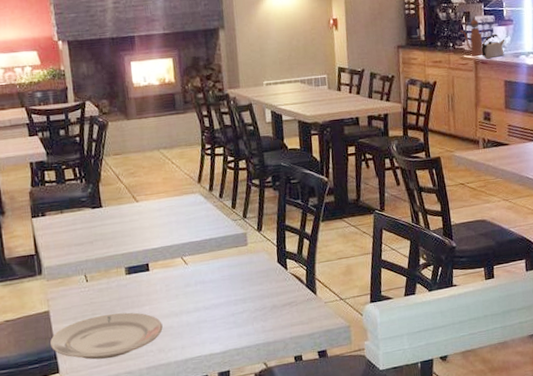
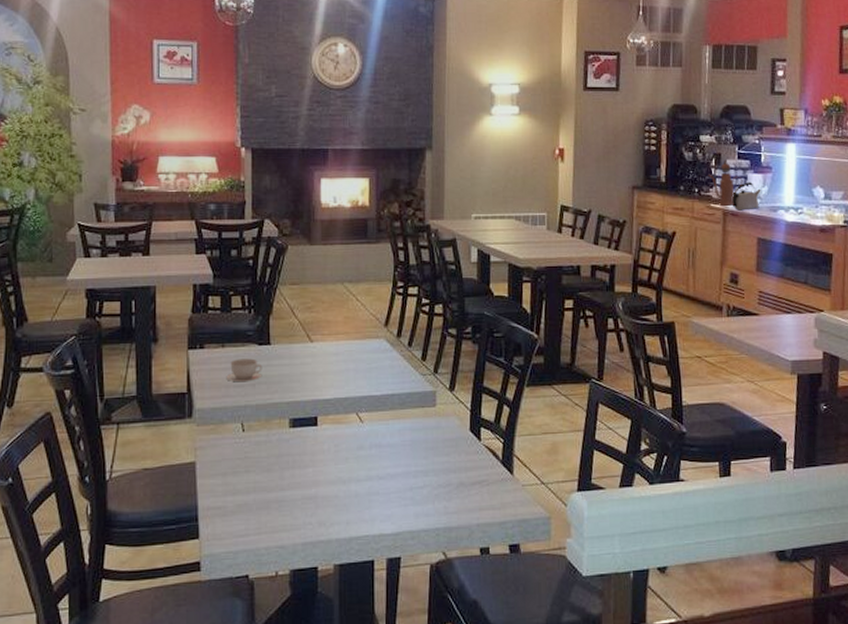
plate: present [49,312,163,360] -> none [191,472,326,527]
teacup: none [67,220,98,242] -> present [226,358,263,383]

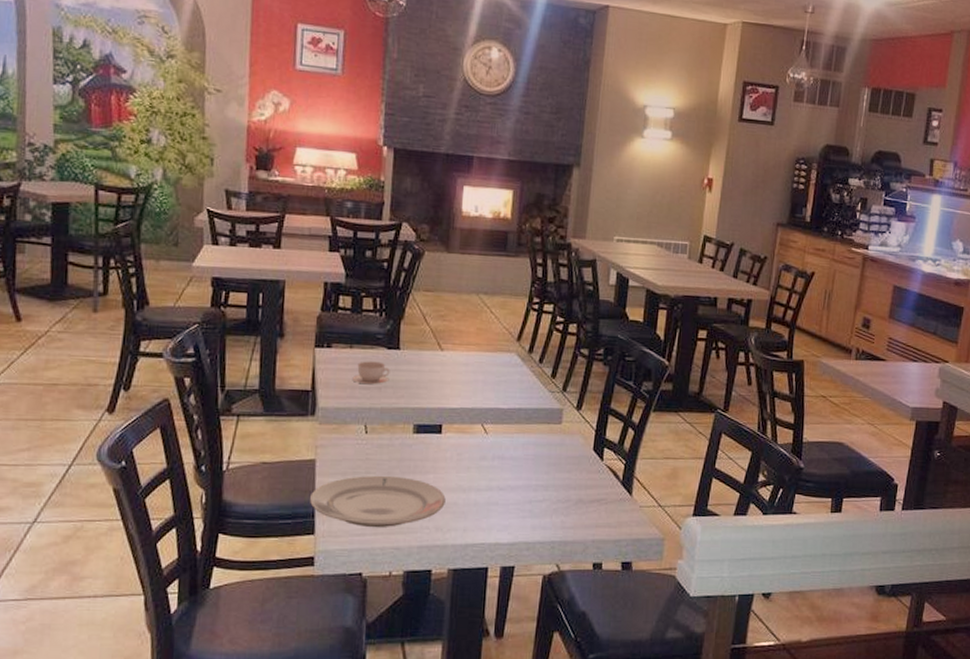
plate: none [191,472,326,527] -> present [309,475,446,527]
coffeepot: present [707,161,743,207] -> none [852,206,886,252]
kettle: present [732,182,761,211] -> none [872,229,902,258]

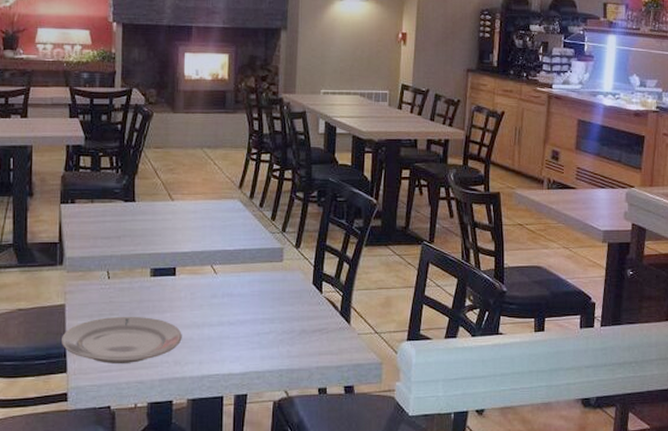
teacup: present [352,361,390,385] -> none [94,213,128,235]

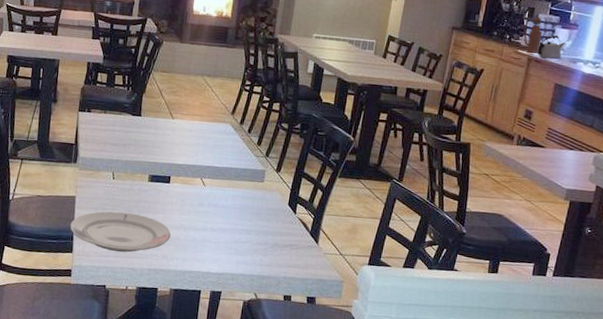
coffeepot: none [535,49,567,91] -> present [520,14,551,54]
kettle: none [556,69,583,94] -> present [537,35,565,59]

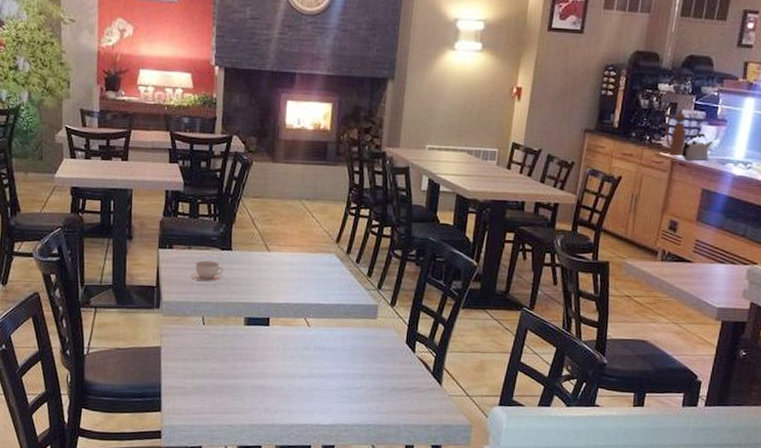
plate: present [69,211,171,252] -> none [156,361,273,407]
teacup: none [105,123,133,143] -> present [191,260,224,282]

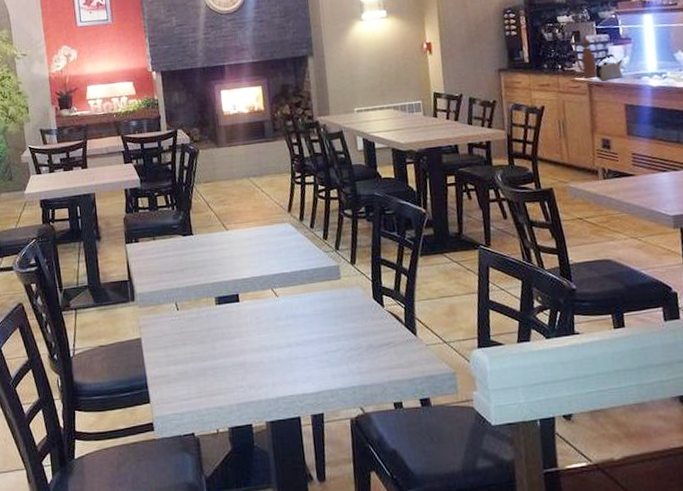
teacup: present [191,260,224,282] -> none [159,248,189,269]

